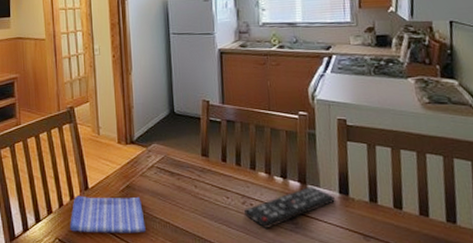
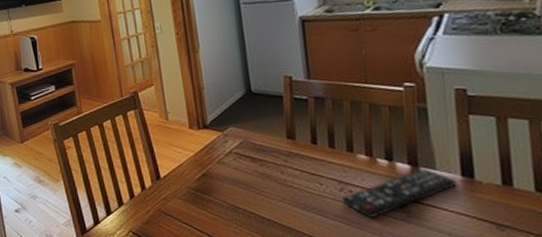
dish towel: present [70,195,146,233] -> none [143,185,228,225]

